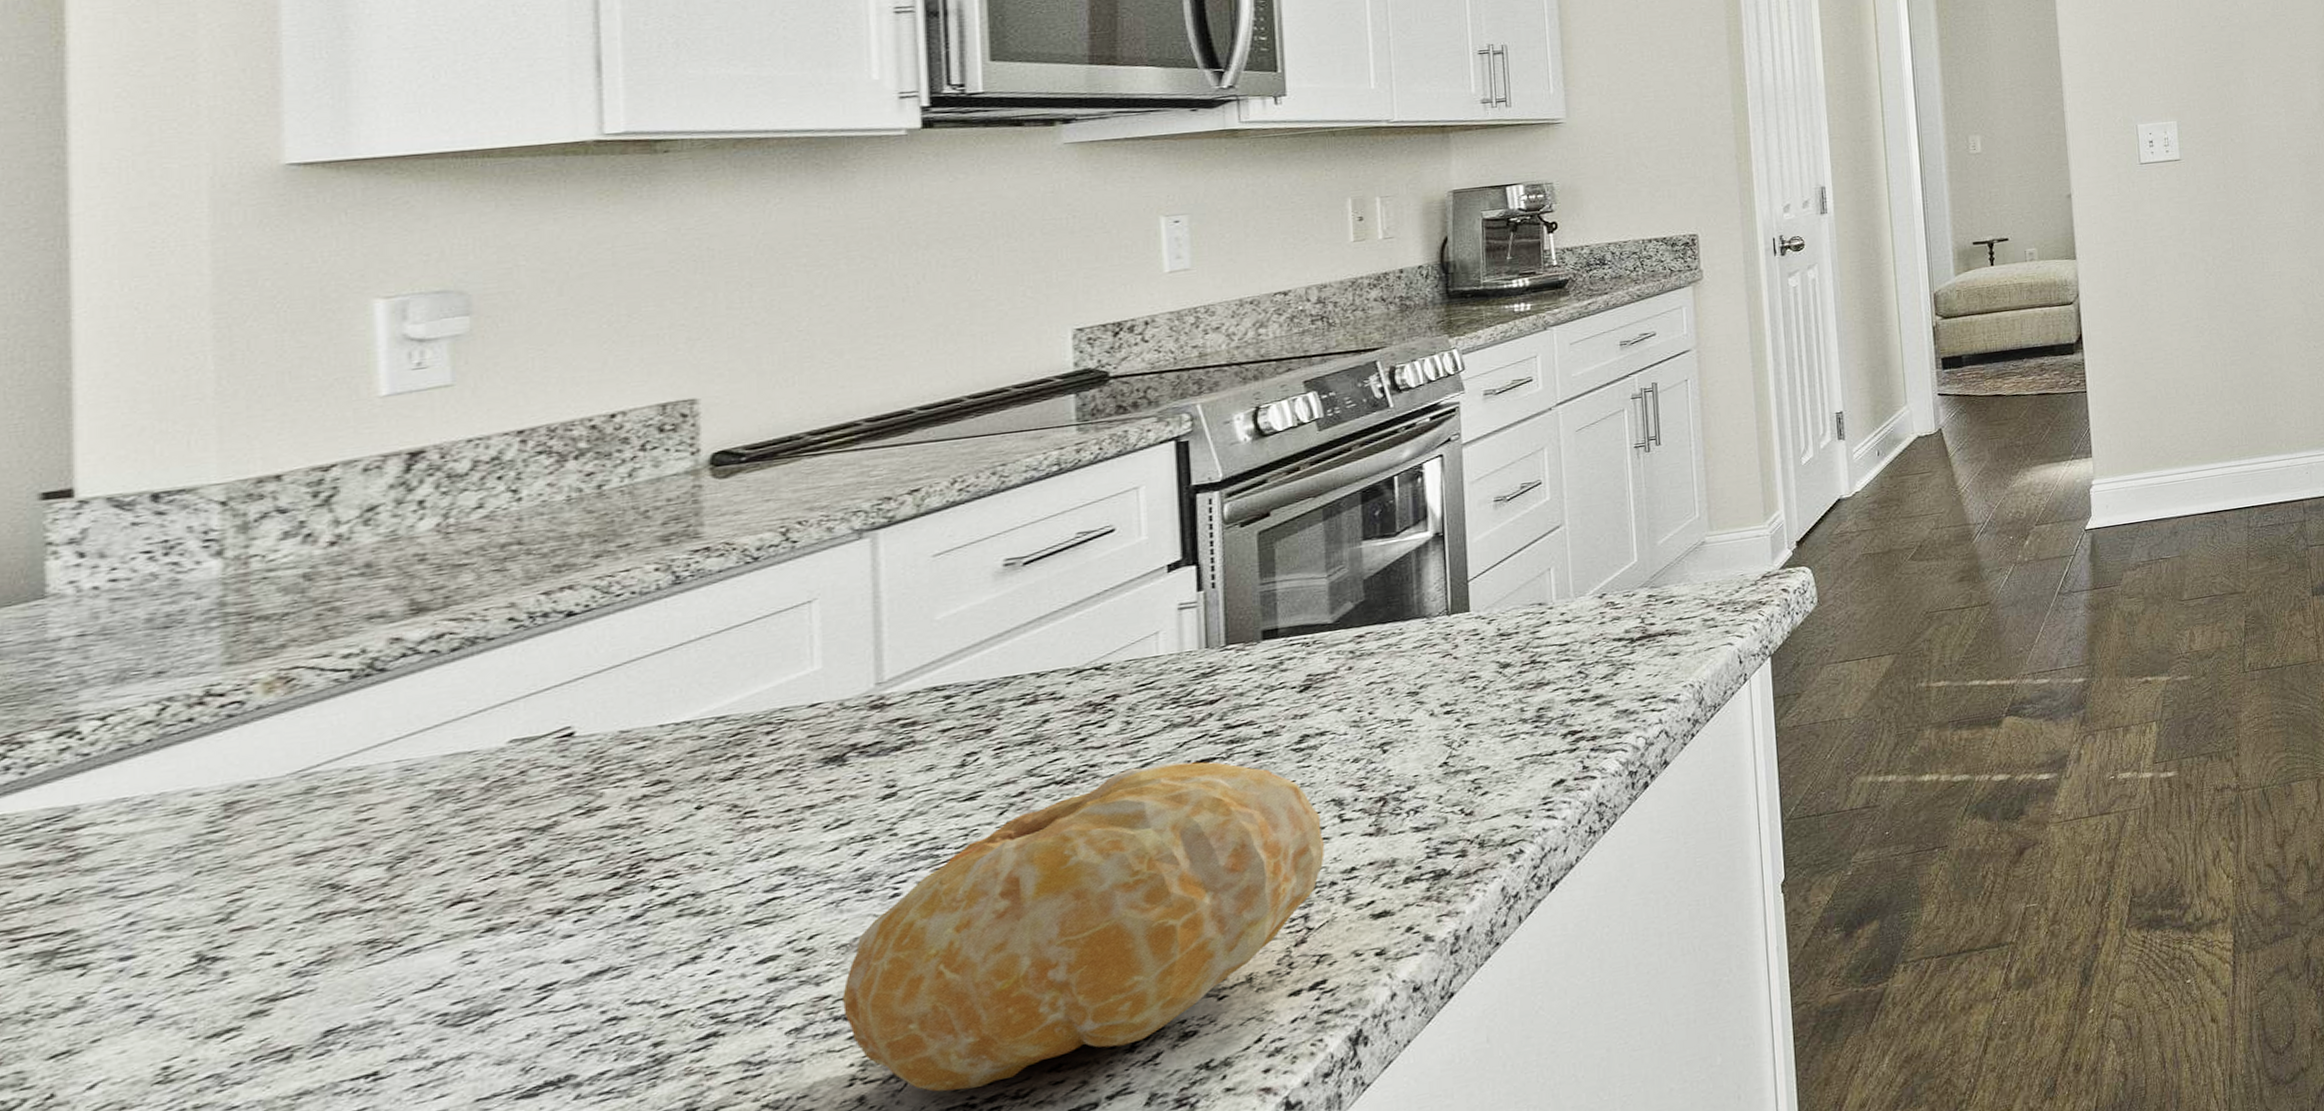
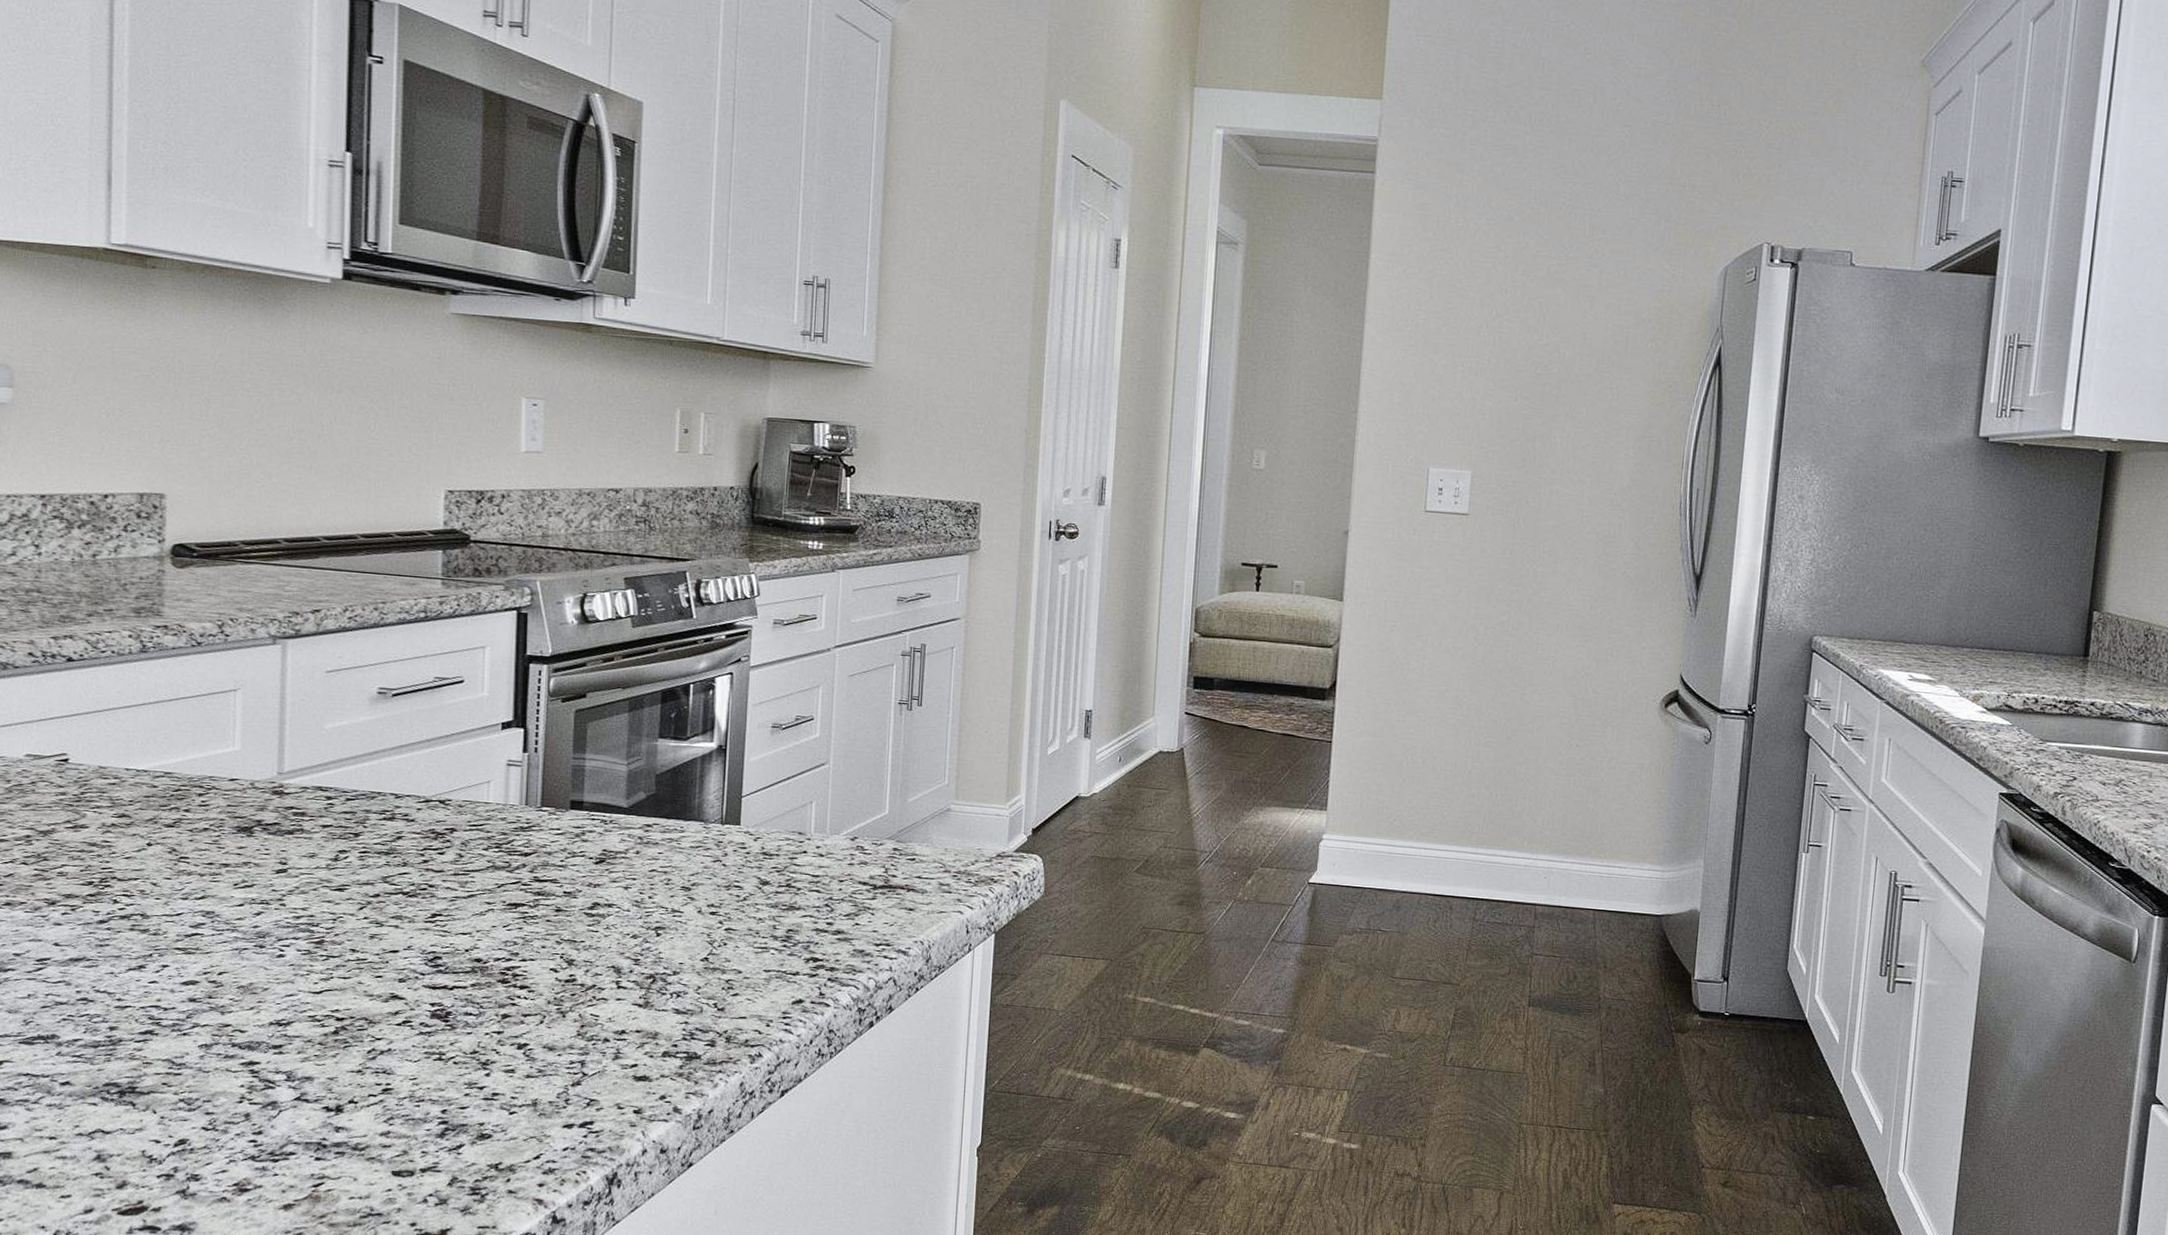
fruit: present [843,762,1325,1092] -> none [239,896,602,1133]

